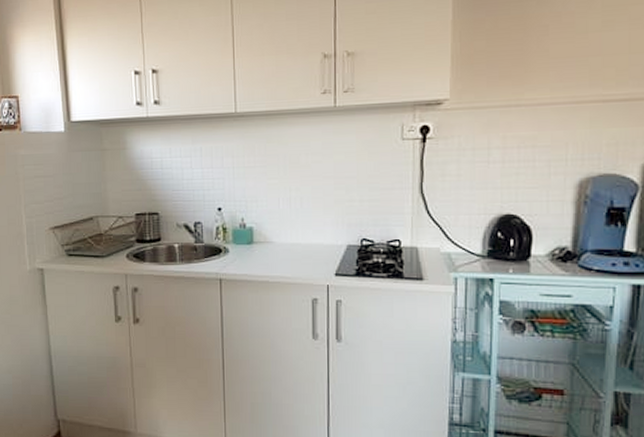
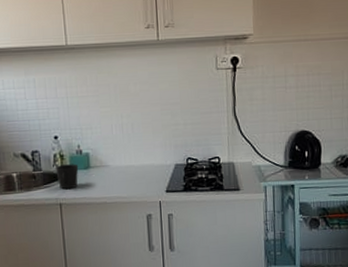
cup: none [217,238,241,265] -> present [55,164,79,190]

